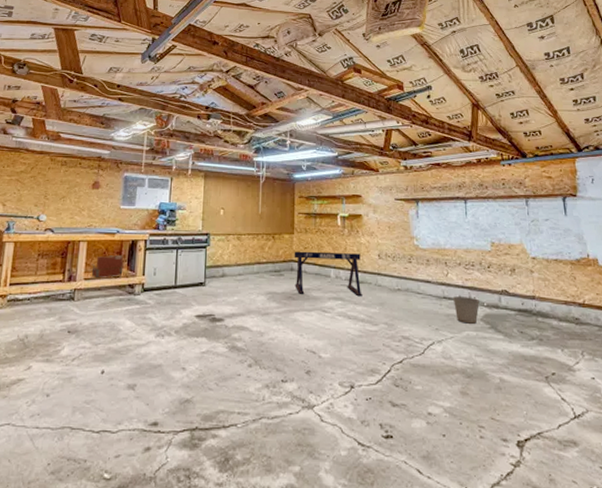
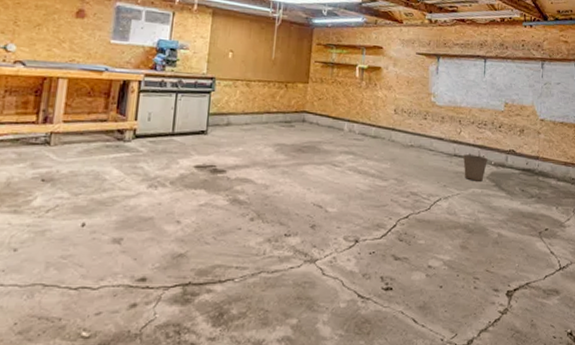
toolbox: present [91,254,124,277] -> none [72,95,113,120]
sawhorse: present [294,251,362,297] -> none [305,101,377,152]

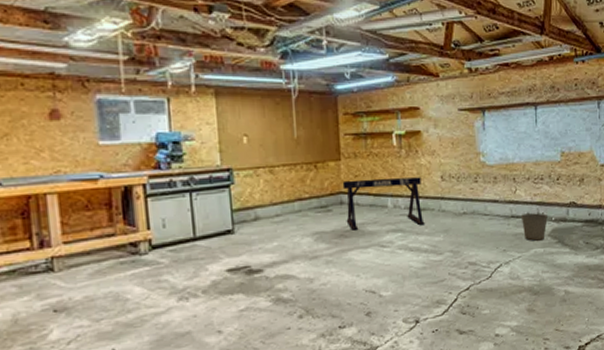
sawhorse: none [305,101,377,152] -> present [342,177,425,230]

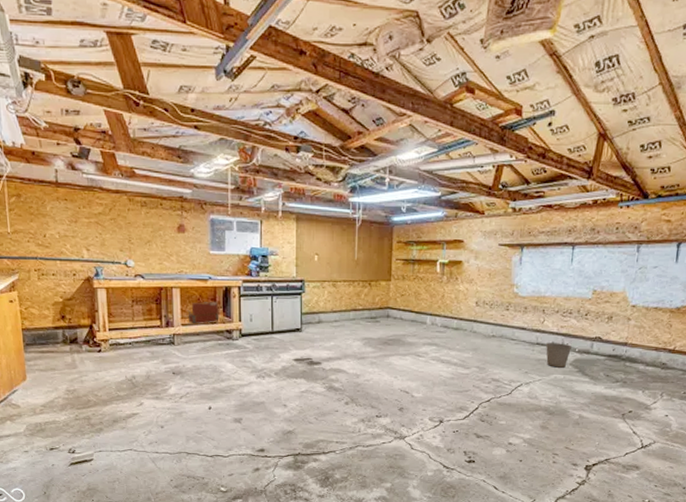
toolbox: none [71,206,118,239] -> present [187,301,219,323]
sawhorse: present [342,177,425,230] -> none [390,298,458,343]

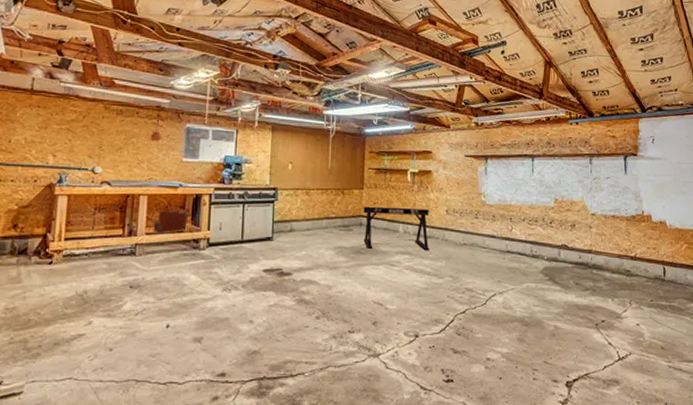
sawhorse: none [390,298,458,343] -> present [363,206,430,251]
bucket: present [546,341,572,368] -> none [516,249,540,276]

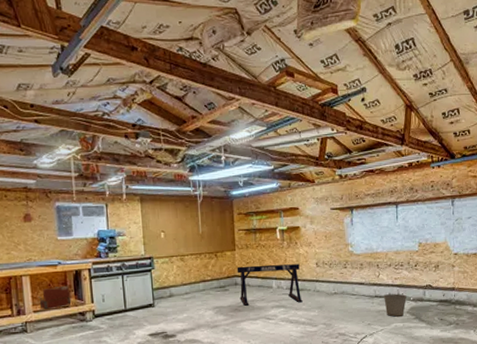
bucket: none [516,249,540,276] -> present [384,293,407,317]

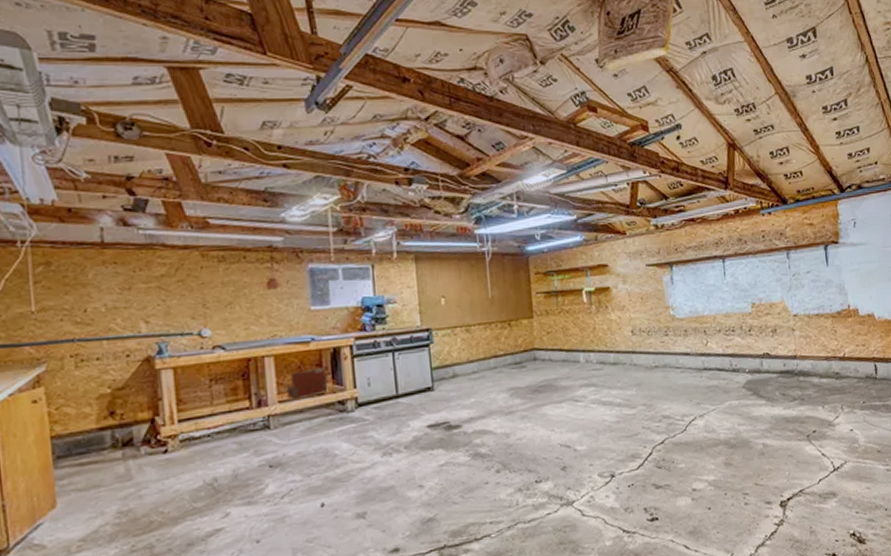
sawhorse: present [237,264,303,306] -> none [535,332,617,386]
bucket: present [384,293,407,317] -> none [714,364,741,394]

